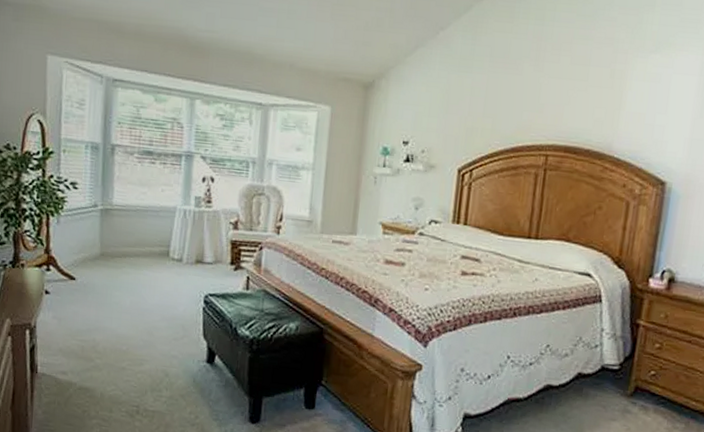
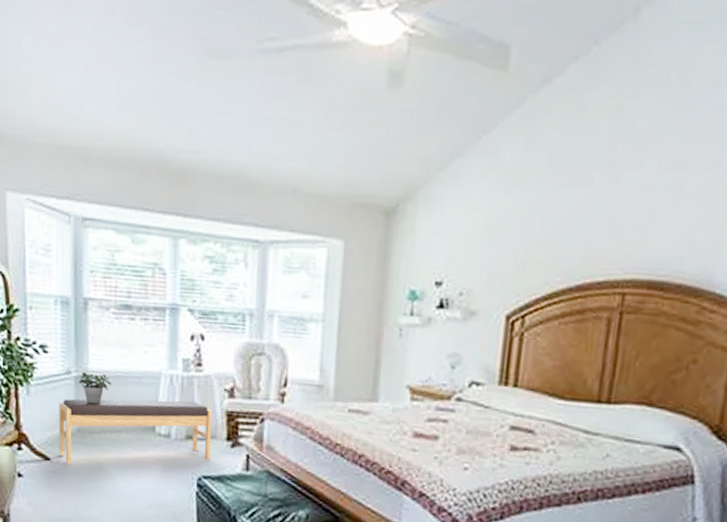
bench: none [83,228,219,284] -> present [58,399,213,465]
potted plant: none [103,205,133,233] -> present [78,371,112,405]

